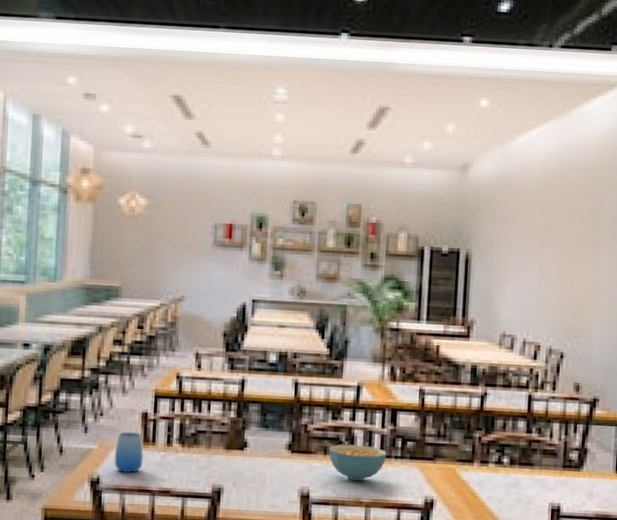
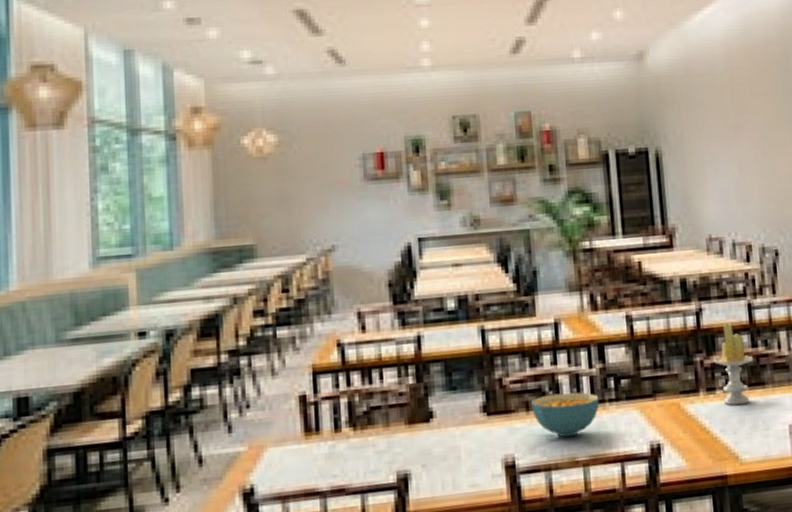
cup: present [114,432,144,473] -> none [269,422,307,475]
candle: none [490,409,527,480] -> present [713,323,754,406]

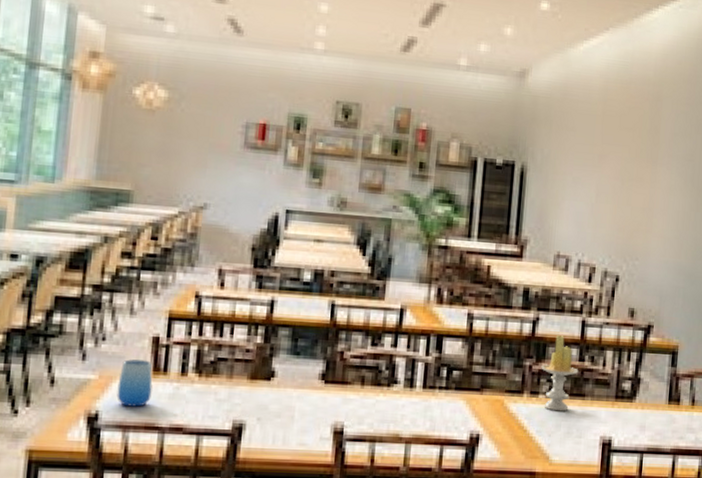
cup: none [269,422,307,475] -> present [116,359,153,407]
cereal bowl: present [531,392,600,438] -> none [367,373,431,415]

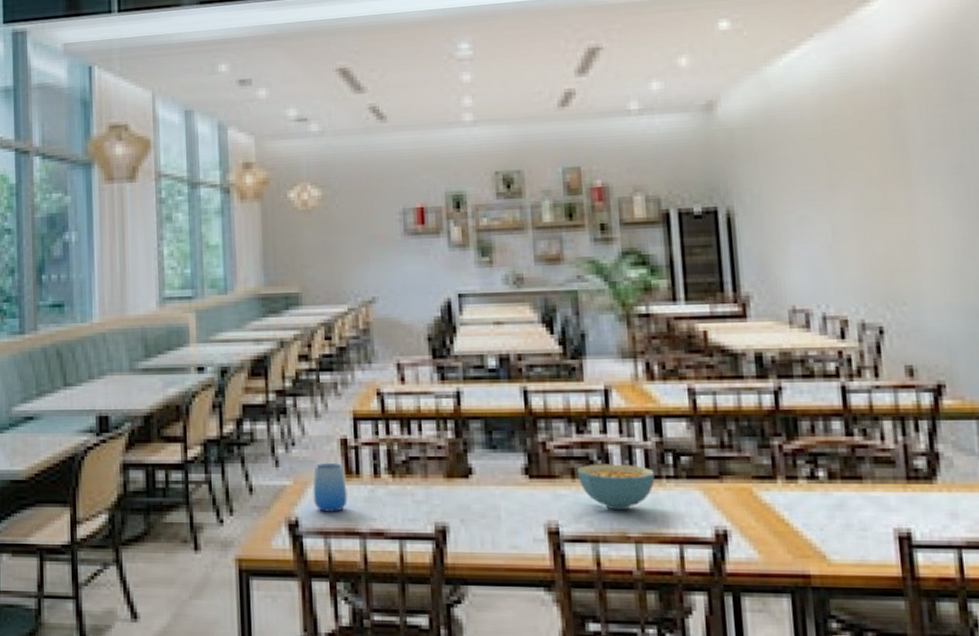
cereal bowl: none [367,373,431,415] -> present [578,464,655,511]
candle: present [541,335,579,412] -> none [794,406,848,499]

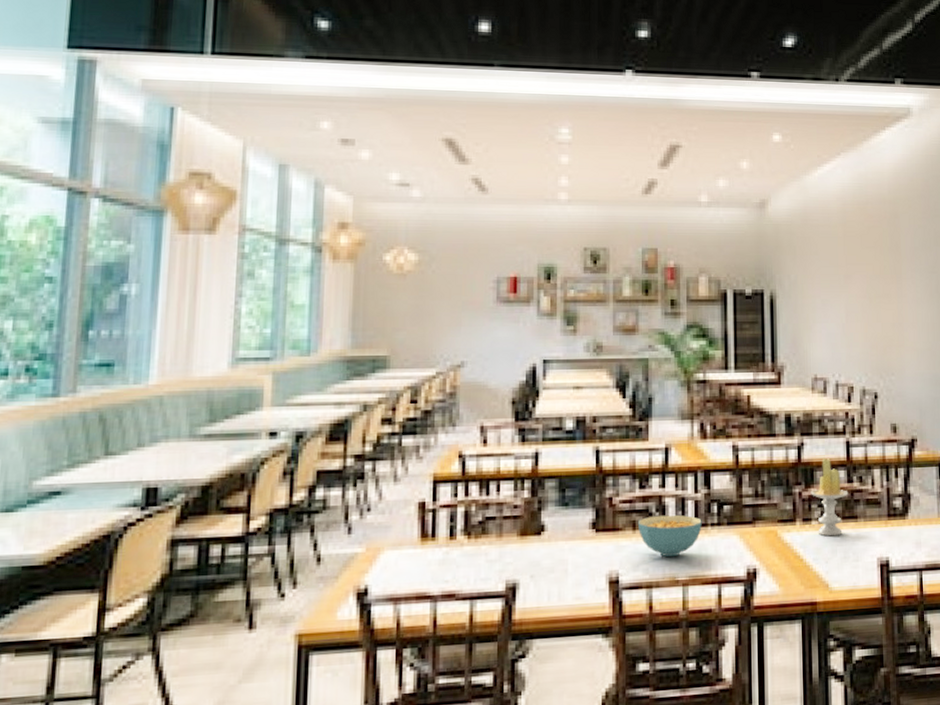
cup: present [313,463,348,512] -> none [385,527,421,578]
candle: none [794,406,848,499] -> present [811,458,849,537]

